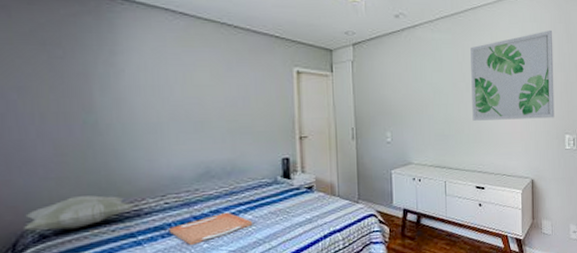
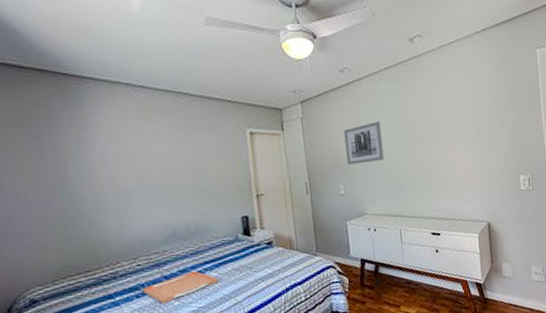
decorative pillow: present [24,195,133,231] -> none [16,261,109,297]
wall art: none [395,71,434,113] -> present [343,122,384,165]
wall art: present [470,29,555,121] -> none [416,70,507,168]

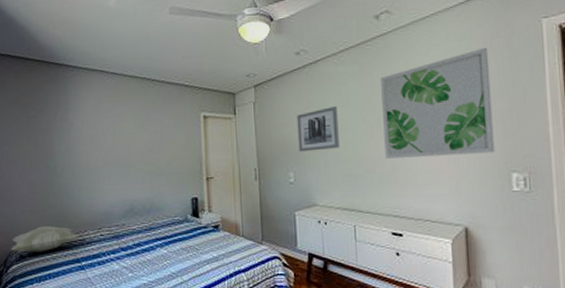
decorative pillow: none [16,261,109,297] -> present [11,226,79,252]
serving tray: present [142,270,219,303] -> none [103,245,168,273]
wall art: none [416,70,507,168] -> present [381,47,495,159]

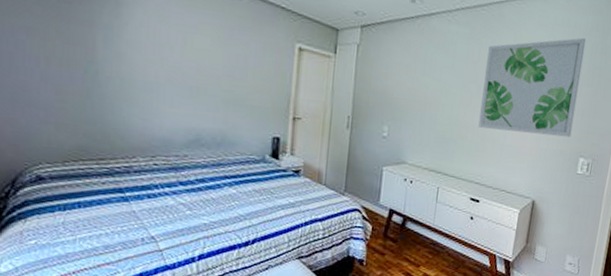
decorative pillow: present [11,226,79,252] -> none [23,144,124,176]
wall art: present [297,106,340,152] -> none [397,65,443,110]

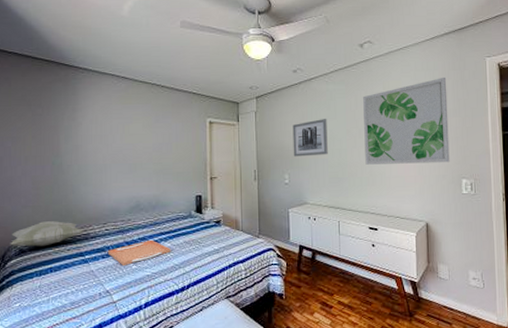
decorative pillow: none [23,144,124,176] -> present [10,221,83,247]
serving tray: none [154,182,236,209] -> present [107,239,171,265]
wall art: none [397,65,443,110] -> present [292,119,328,157]

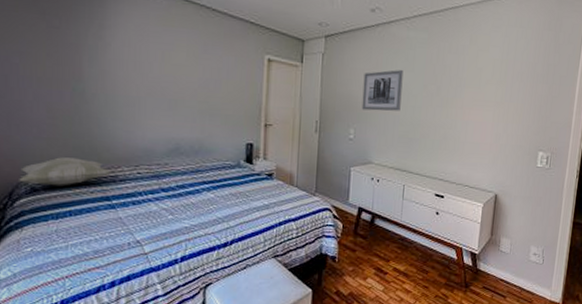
serving tray: present [107,239,171,265] -> none [139,188,214,214]
wall art: present [363,77,450,165] -> none [440,37,540,133]

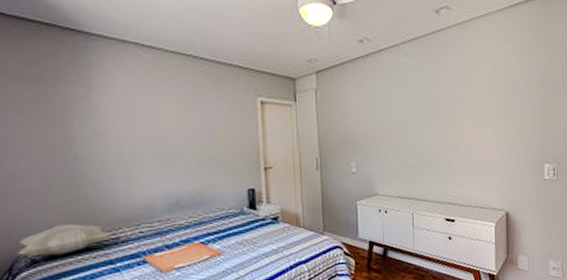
serving tray: none [139,188,214,214] -> present [143,241,221,272]
wall art: present [361,70,404,111] -> none [359,98,400,142]

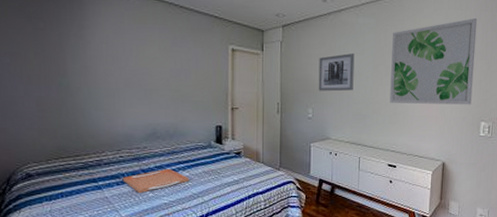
decorative pillow: present [18,224,111,256] -> none [15,145,95,171]
wall art: none [359,98,400,142] -> present [318,53,355,92]
wall art: none [439,49,532,150] -> present [390,17,478,105]

